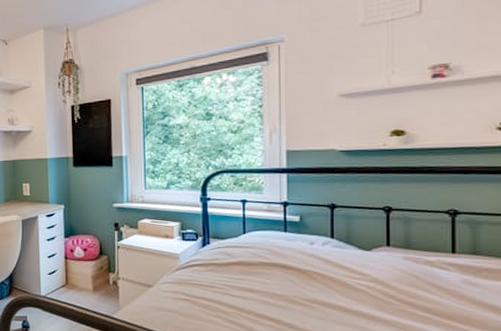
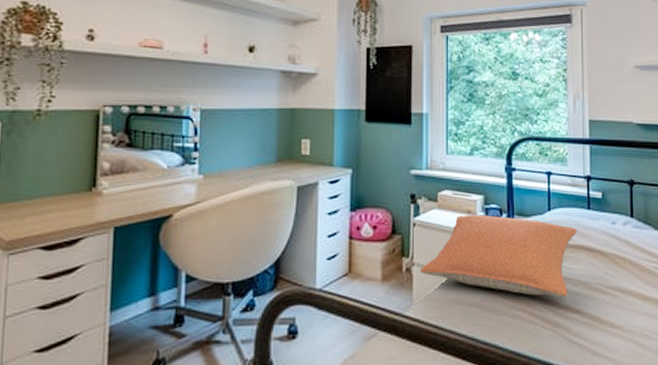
pillow: none [124,238,273,308] -> present [419,215,577,298]

